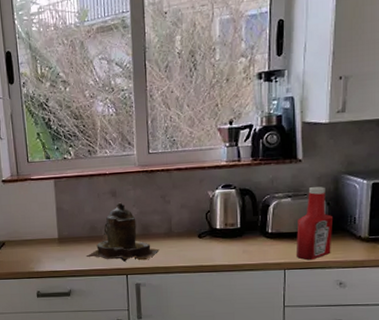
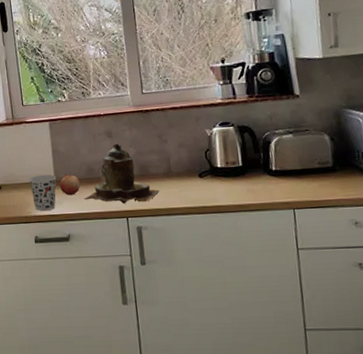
cup: none [32,231,60,268] -> present [28,174,57,212]
fruit: none [63,232,83,253] -> present [59,174,81,196]
ketchup bottle: present [295,187,332,260] -> none [302,122,342,199]

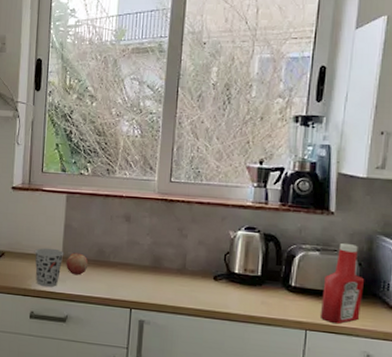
teapot: present [83,143,160,204] -> none [89,228,170,296]
ketchup bottle: none [302,122,342,199] -> present [319,243,364,324]

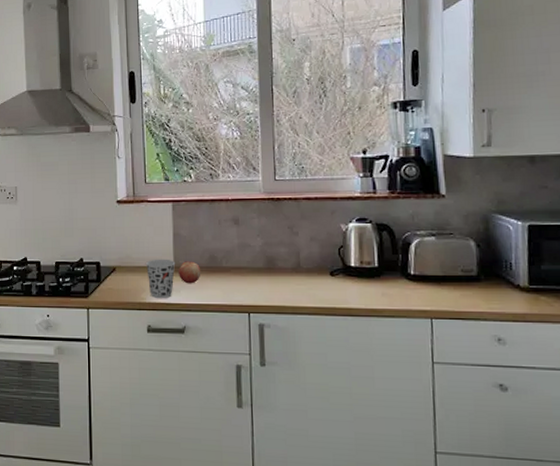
ketchup bottle: present [319,243,364,324] -> none [443,226,486,310]

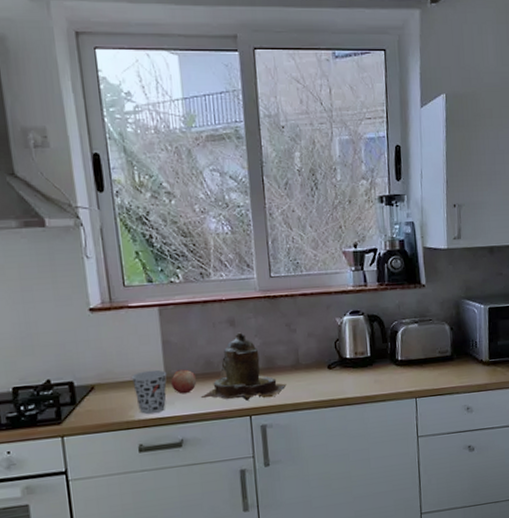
teapot: none [203,231,286,298] -> present [200,332,287,401]

